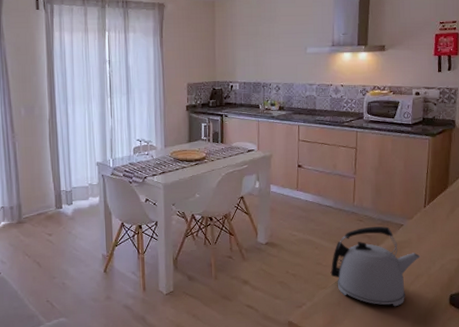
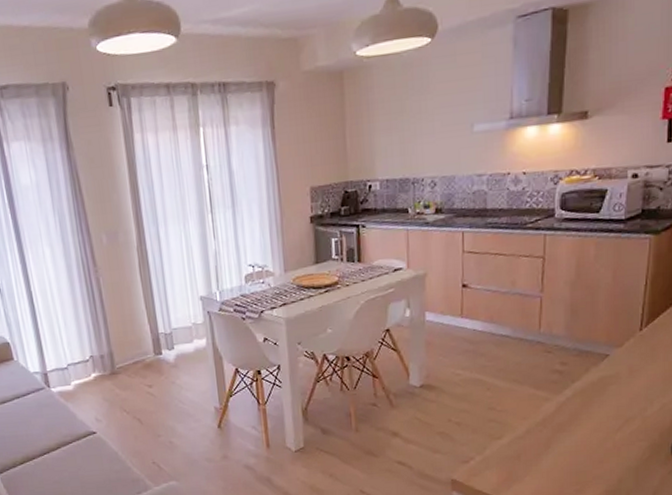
kettle: present [330,226,421,307] -> none [507,358,633,459]

